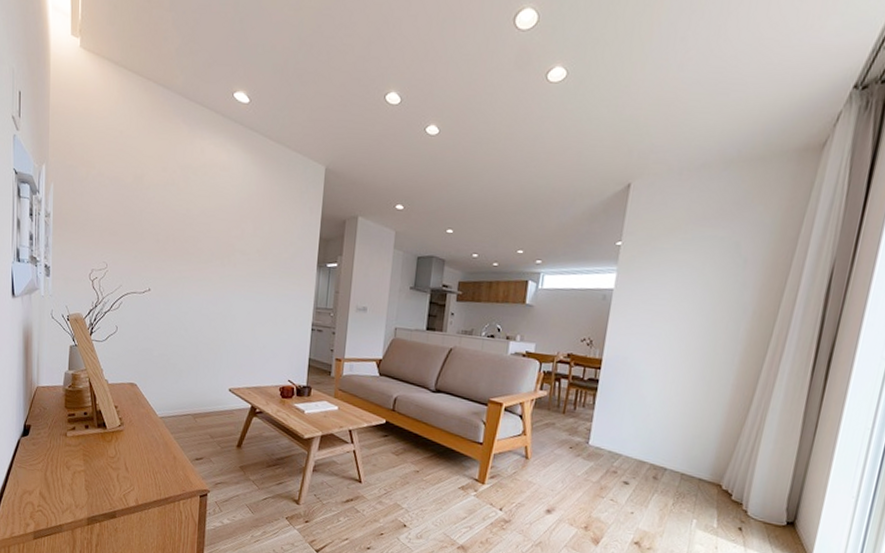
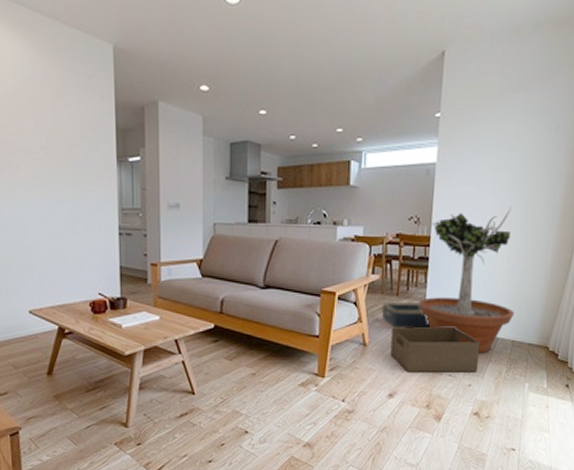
basket: none [546,419,596,450] -> present [381,302,431,329]
storage basket: none [552,444,646,501] -> present [390,327,480,372]
potted tree: none [584,337,690,482] -> present [418,206,515,353]

